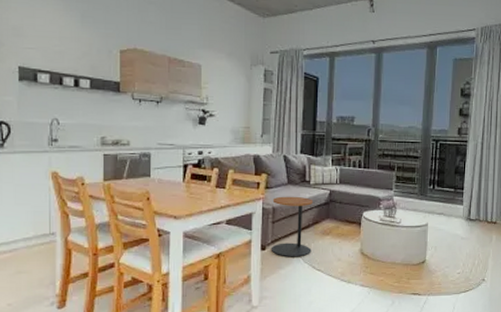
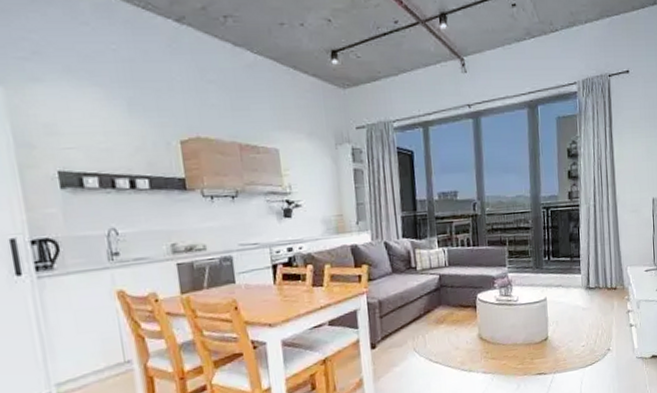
side table: present [272,196,314,258] -> none [377,285,427,353]

